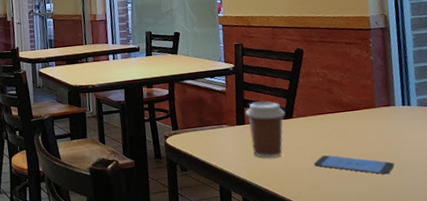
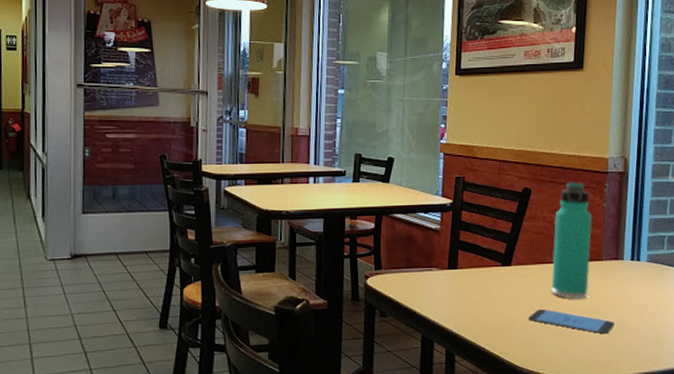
coffee cup: present [245,101,286,159] -> none [460,244,504,309]
thermos bottle: none [327,39,367,144] -> present [551,181,593,299]

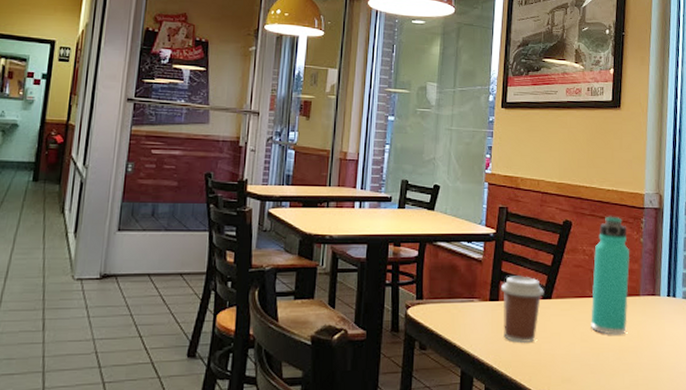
coffee cup: none [460,244,504,309] -> present [501,276,544,344]
smartphone: present [528,309,614,334] -> none [568,345,652,373]

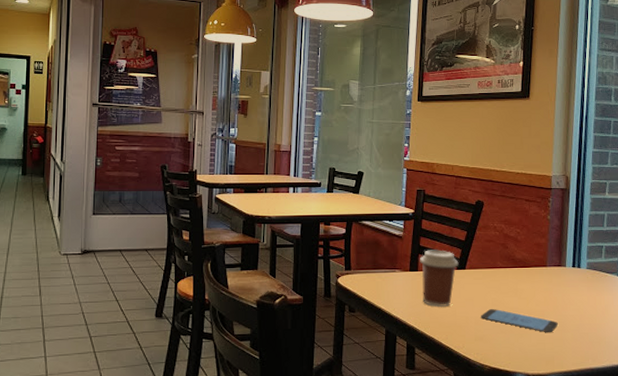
smartphone: none [568,345,652,373] -> present [481,309,558,333]
thermos bottle: present [591,216,630,335] -> none [501,196,538,301]

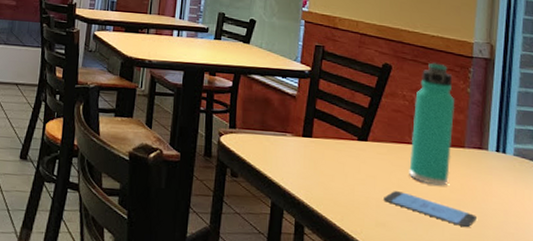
coffee cup: present [420,249,459,308] -> none [315,114,360,183]
thermos bottle: none [501,196,538,301] -> present [409,62,455,186]

